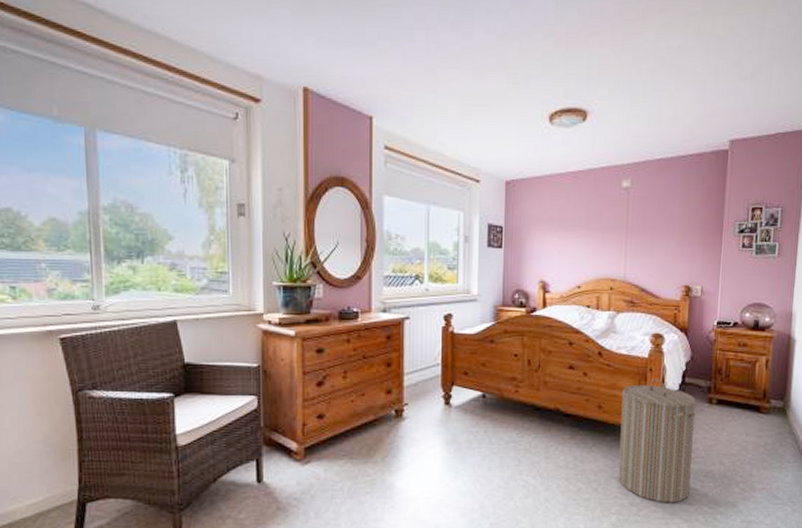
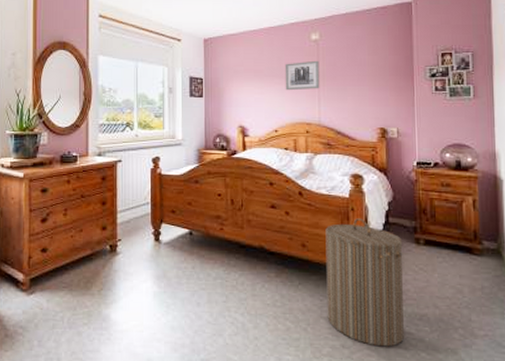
wall art: none [591,210,629,243] -> present [284,60,320,91]

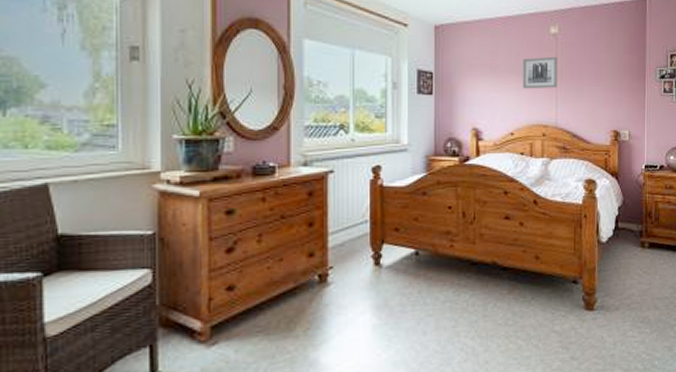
laundry hamper: present [325,218,404,347] -> none [558,225,630,354]

